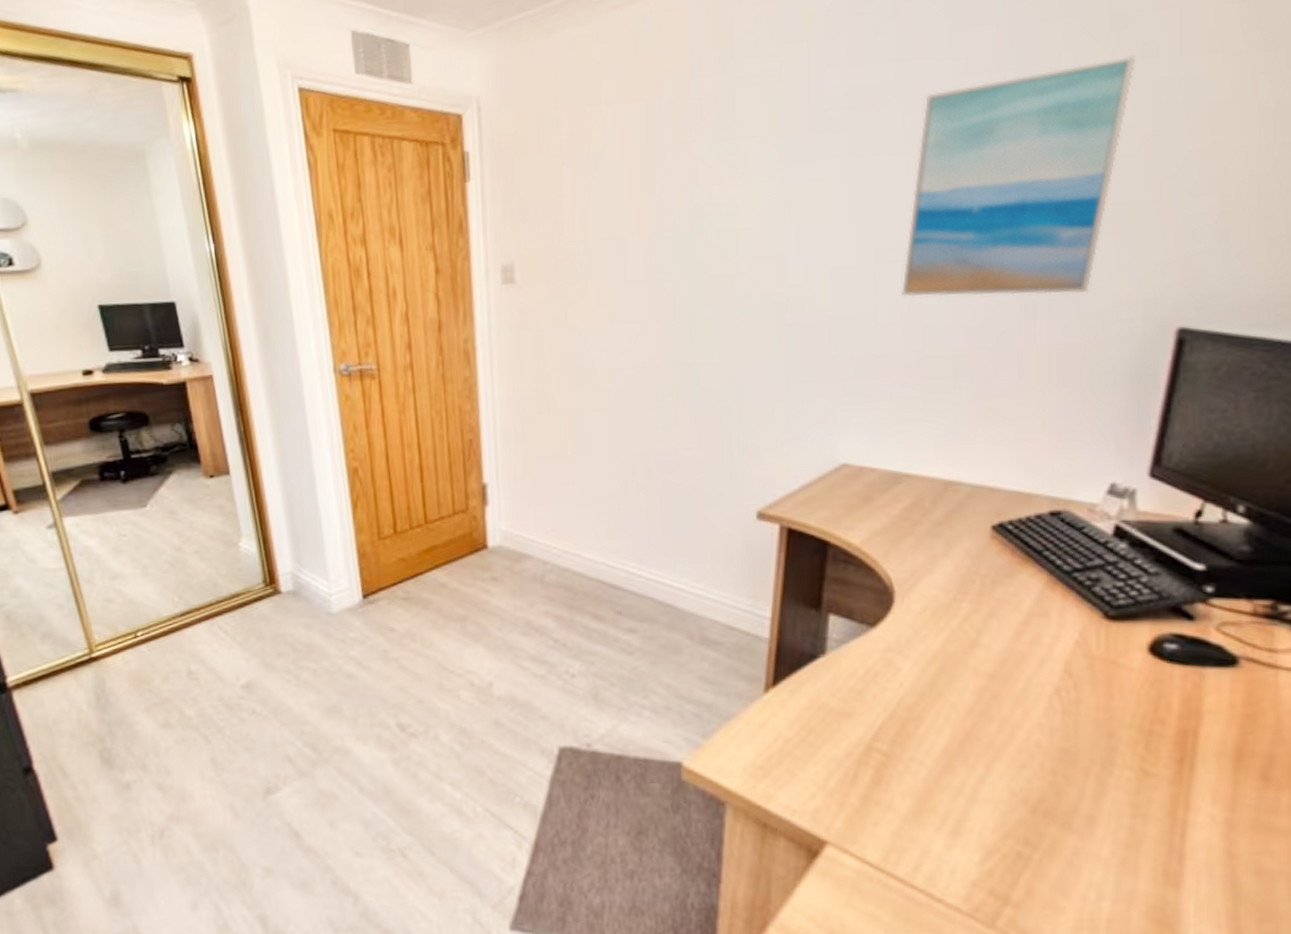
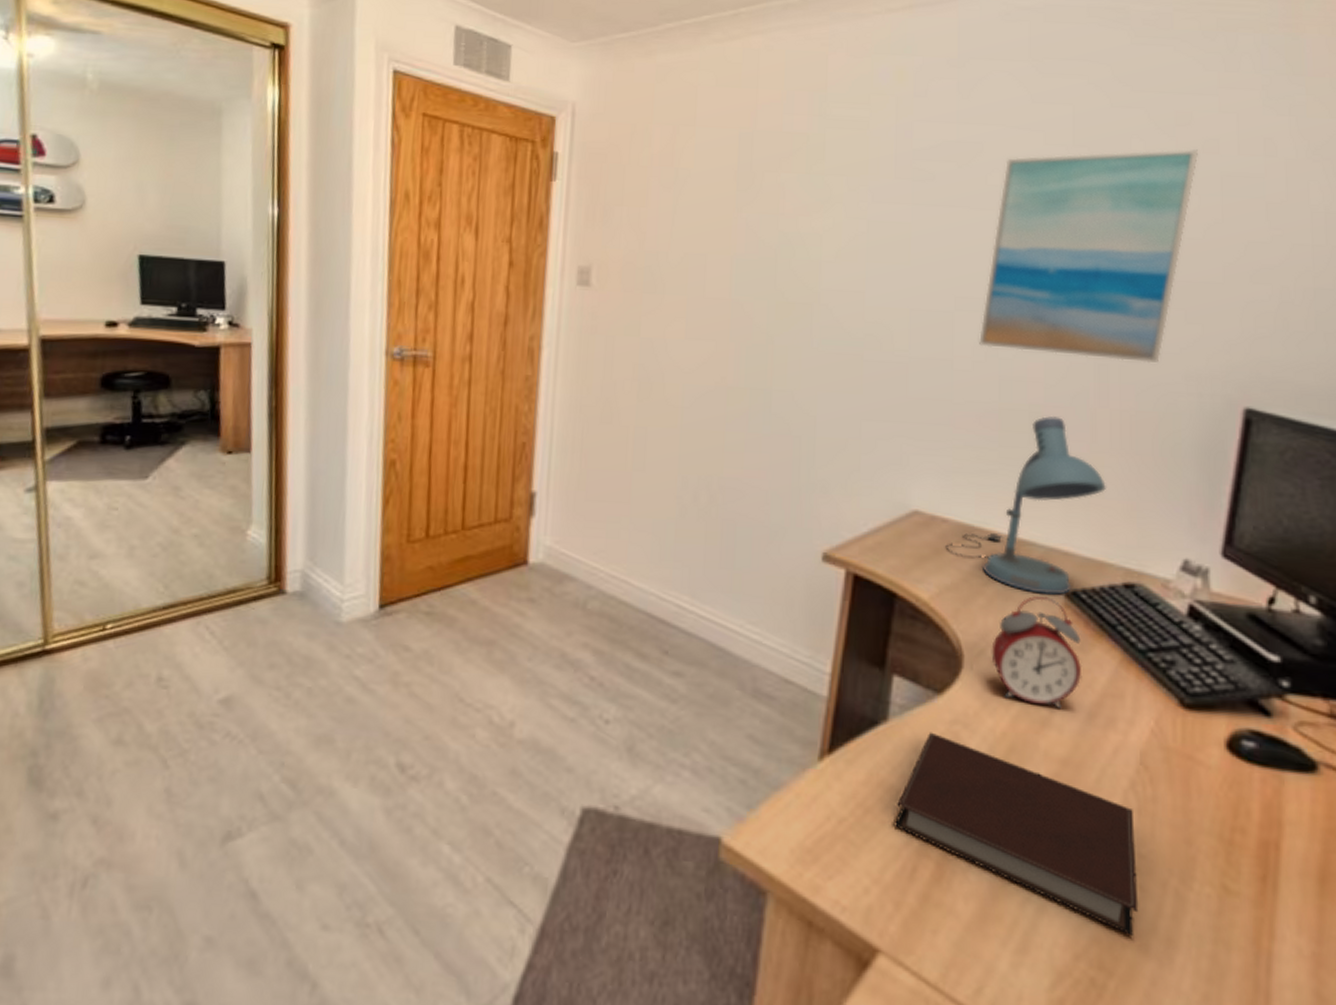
notebook: none [835,660,1062,817] -> present [893,732,1139,937]
desk lamp: none [874,358,1032,529] -> present [945,416,1106,595]
alarm clock: none [921,531,1009,631] -> present [991,596,1082,710]

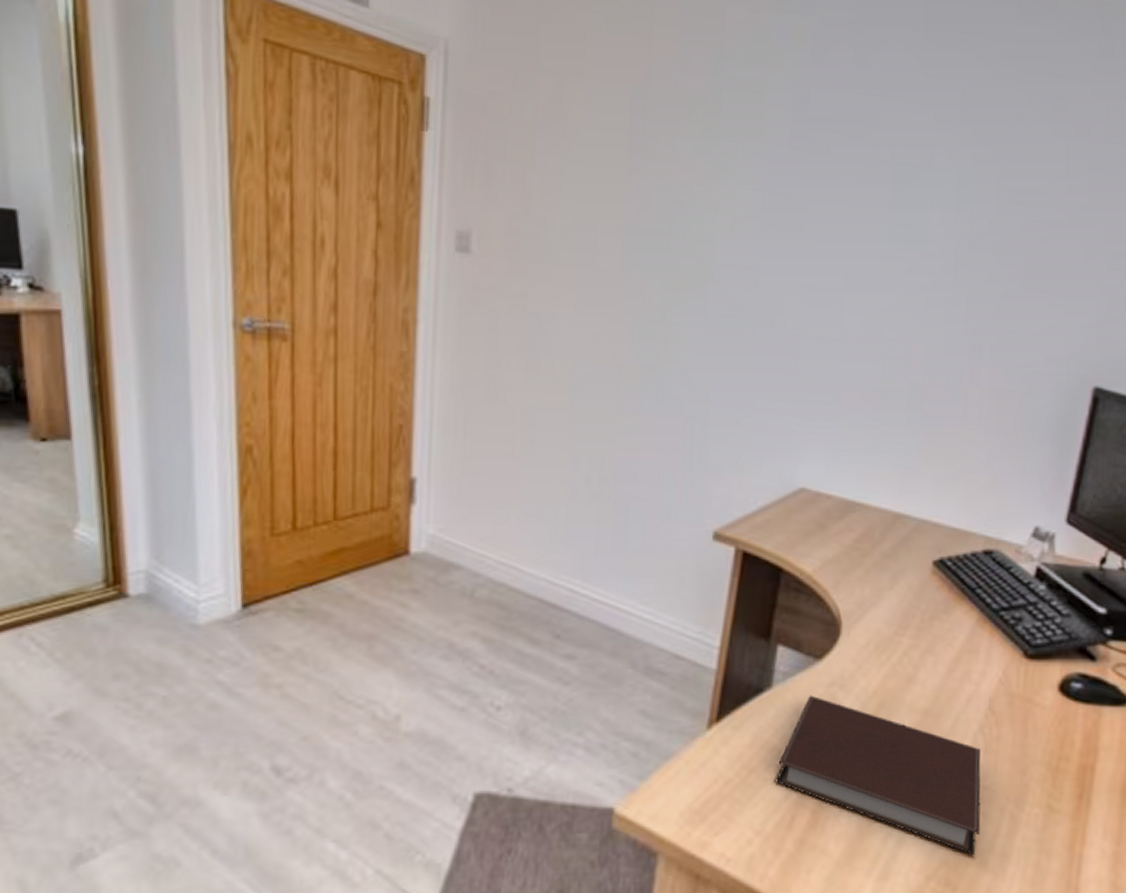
desk lamp: present [945,416,1106,595] -> none [829,395,973,563]
wall art: present [979,148,1199,364] -> none [866,132,1072,344]
alarm clock: present [991,596,1082,710] -> none [866,565,945,667]

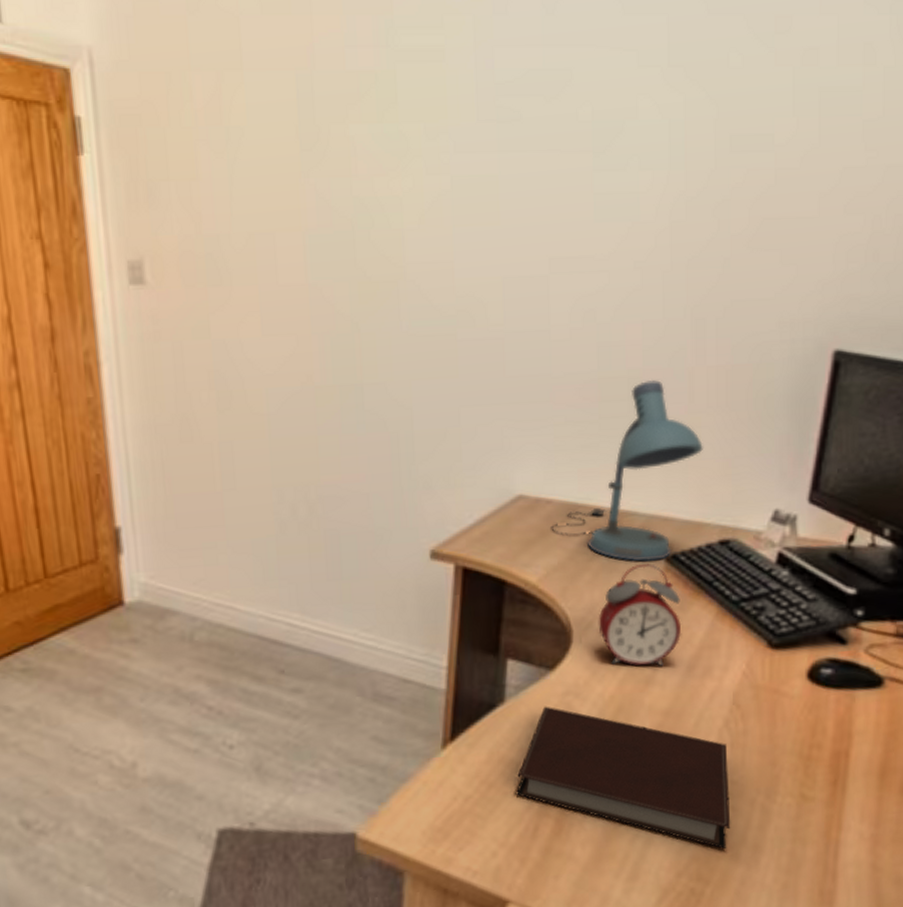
desk lamp: none [829,395,973,563] -> present [551,380,703,562]
alarm clock: none [866,565,945,667] -> present [598,564,682,667]

